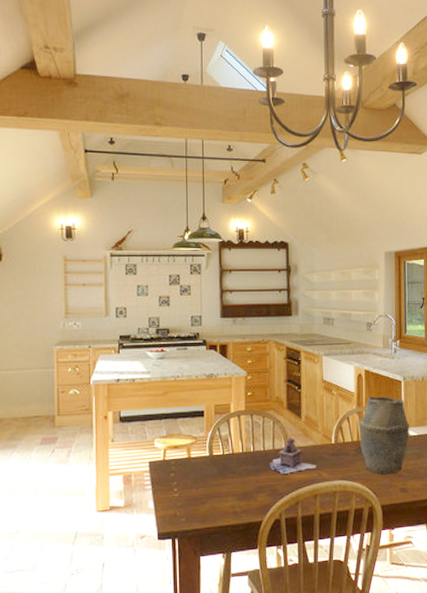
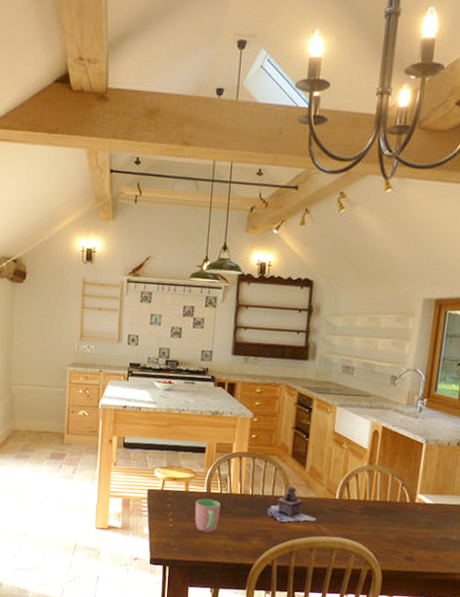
cup: none [198,462,225,497] -> present [195,498,221,533]
vase: present [359,395,410,475] -> none [366,454,426,541]

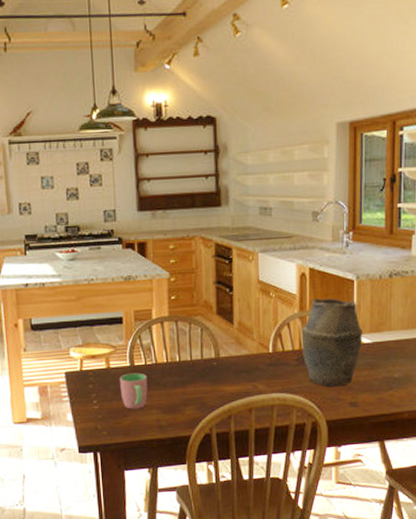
teapot: present [267,486,316,523] -> none [198,346,252,387]
vase: none [366,454,426,541] -> present [301,298,363,387]

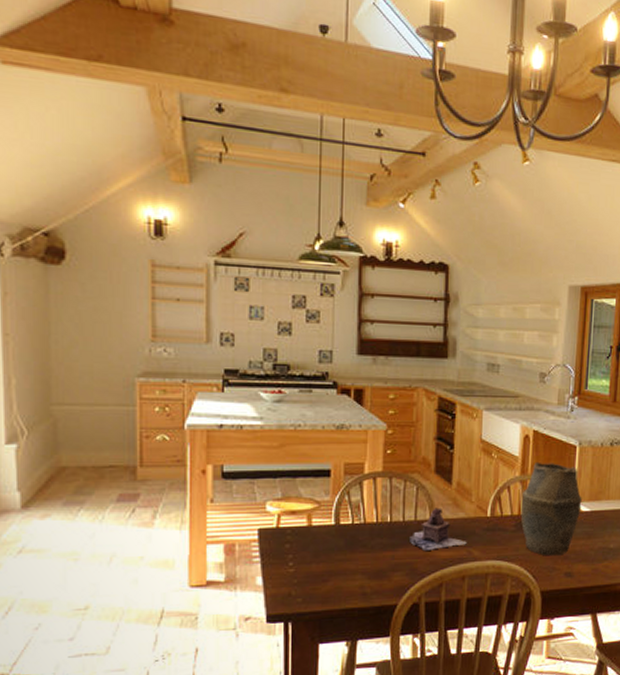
cup: present [119,373,148,410] -> none [321,533,353,574]
teapot: none [198,346,252,387] -> present [410,507,467,552]

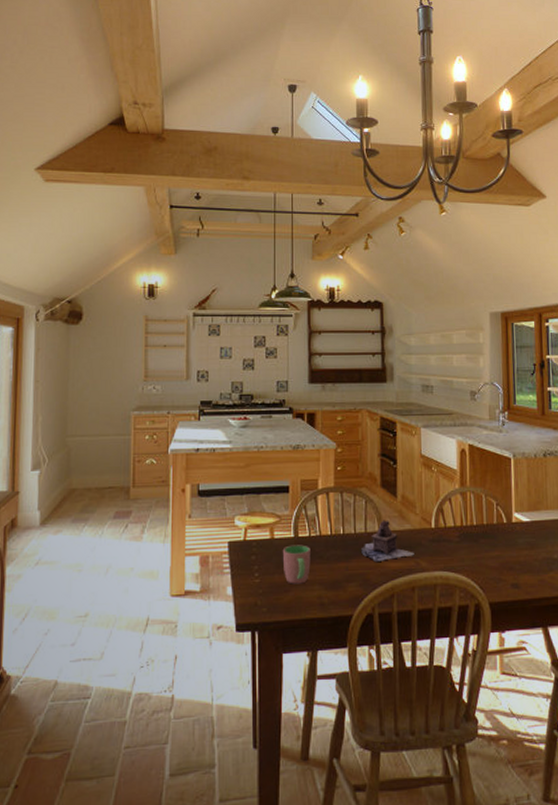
cup: none [321,533,353,574] -> present [282,545,311,584]
vase: present [520,461,582,556] -> none [462,474,522,567]

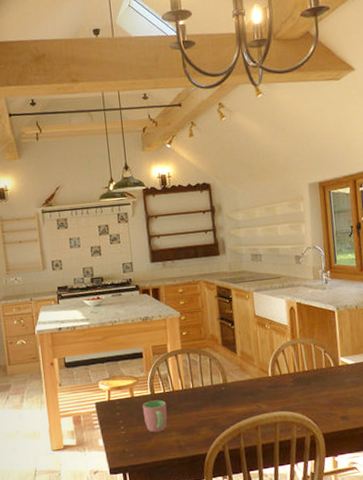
teapot: present [361,520,414,563] -> none [209,373,256,409]

